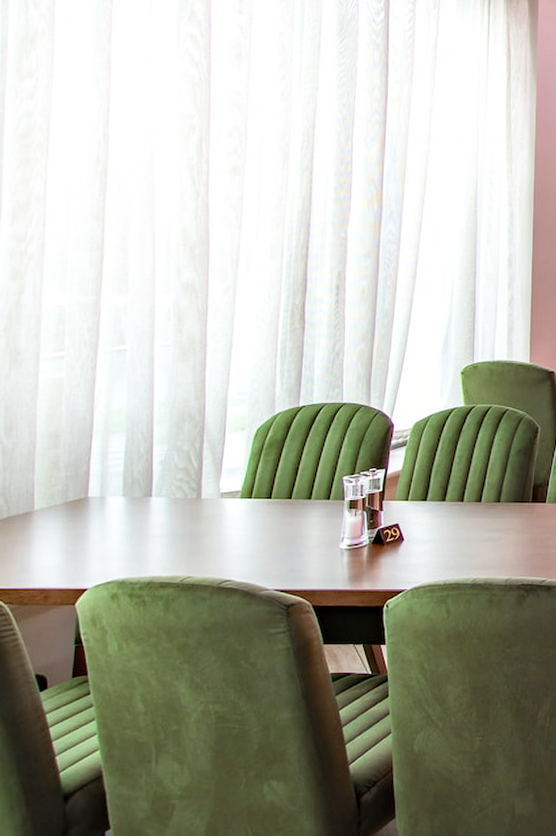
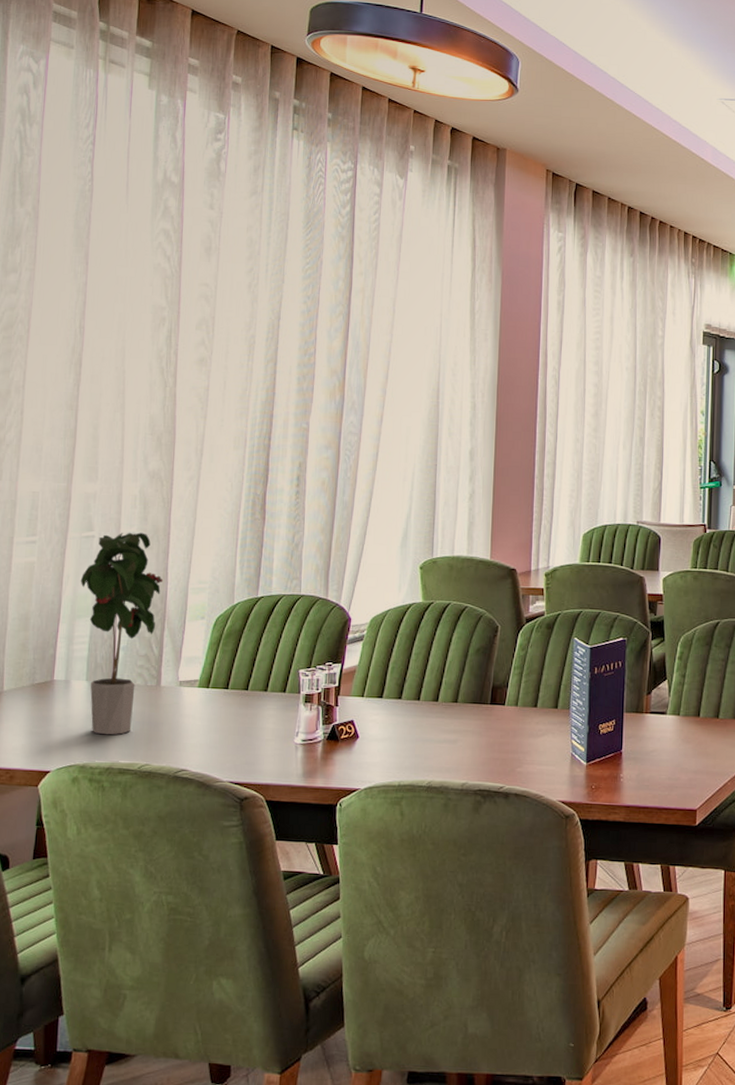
potted plant: none [113,345,201,550] -> present [80,532,164,735]

